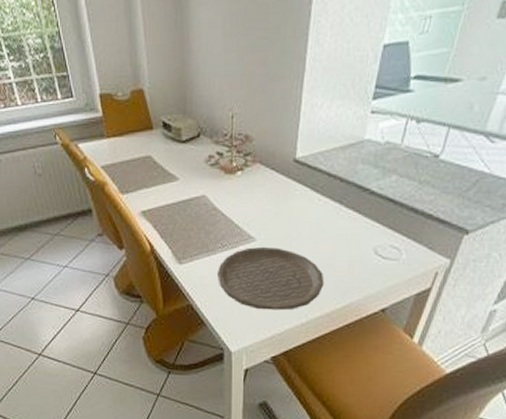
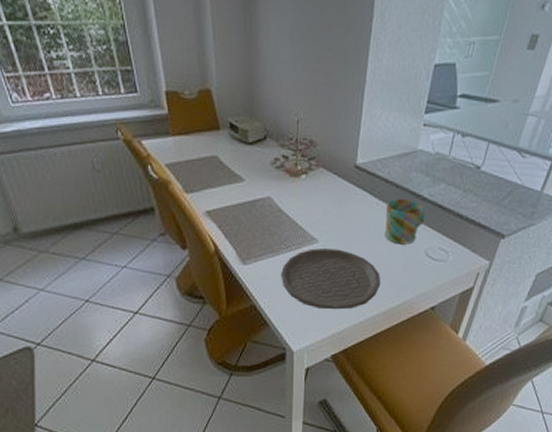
mug: none [327,193,374,242] -> present [384,198,425,245]

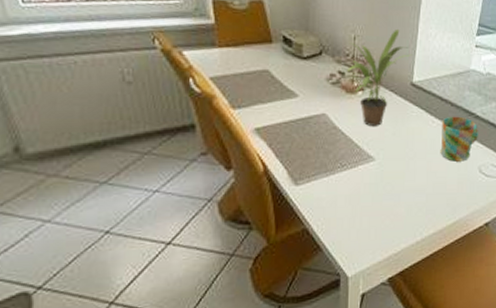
plate: present [280,249,381,310] -> none [334,167,437,230]
potted plant: none [291,111,355,209] -> present [347,30,411,126]

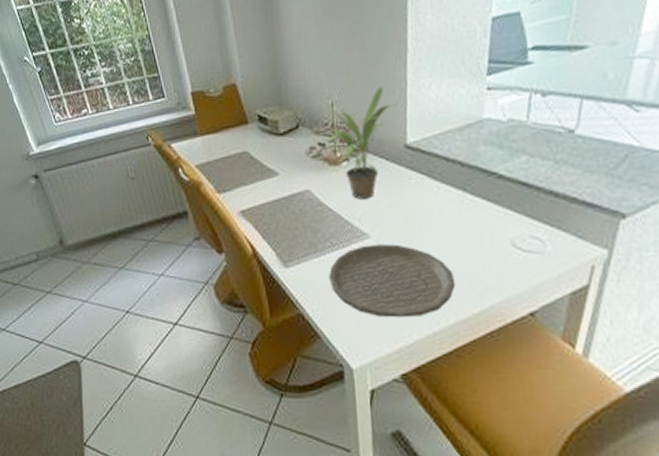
plate: none [334,167,437,230] -> present [328,244,456,318]
mug: present [440,116,478,162] -> none [451,178,505,235]

